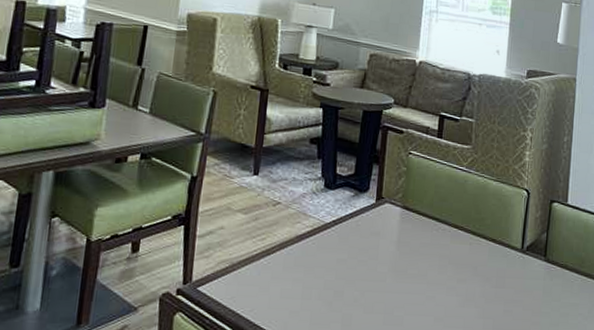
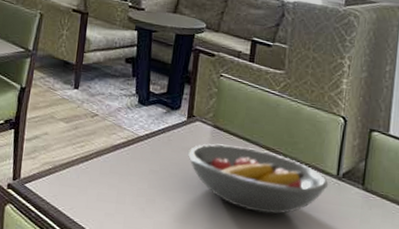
fruit bowl: none [376,225,514,294] -> present [187,143,329,214]

